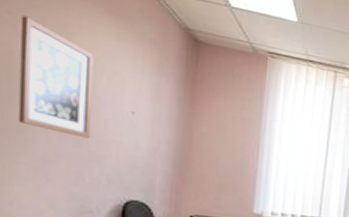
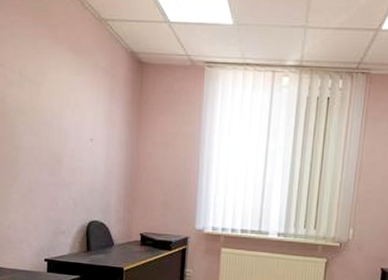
wall art: present [17,15,94,139] -> none [10,65,61,167]

